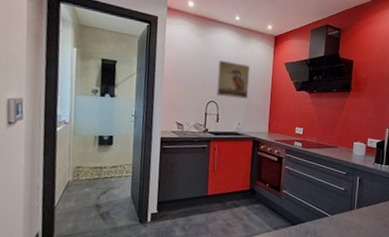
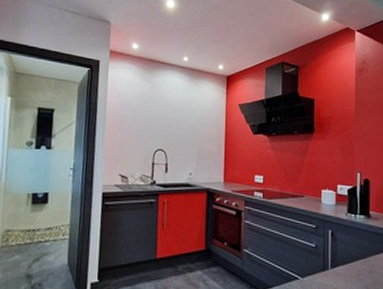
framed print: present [216,60,251,99] -> none [164,104,201,146]

